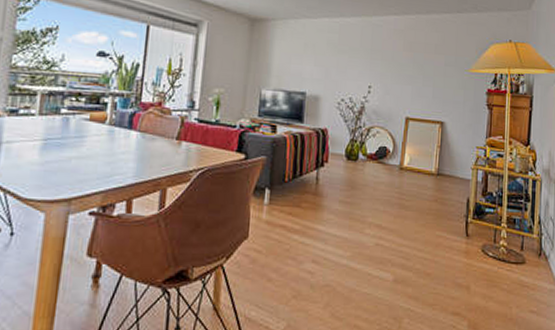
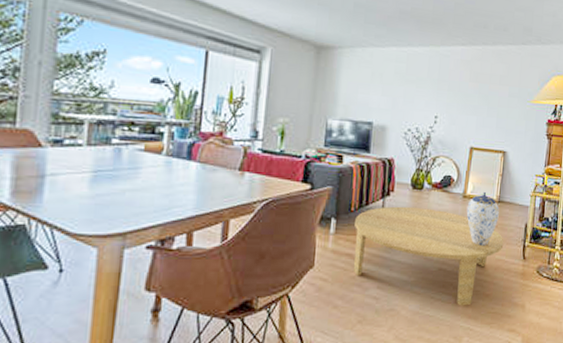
coffee table: none [287,177,445,285] -> present [353,206,504,306]
decorative urn: none [403,164,439,221] -> present [466,192,499,246]

